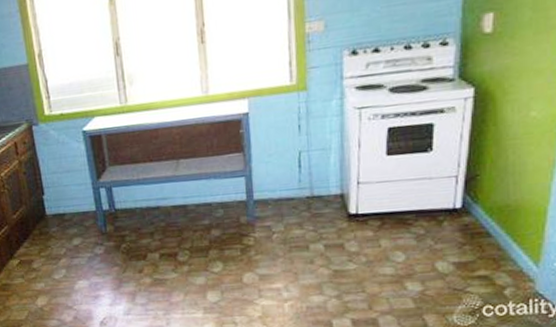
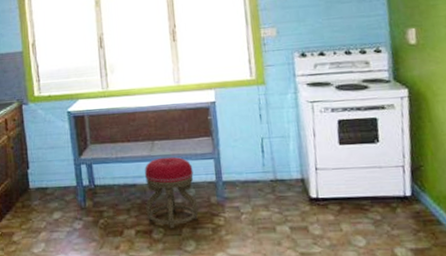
stool: none [169,176,227,251] -> present [145,156,199,229]

